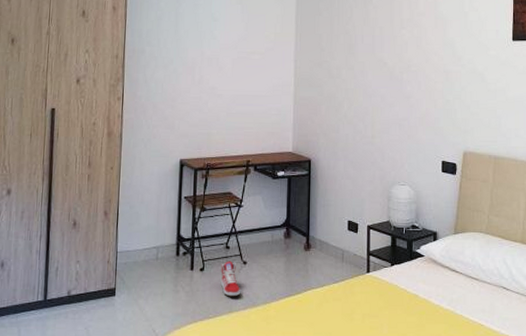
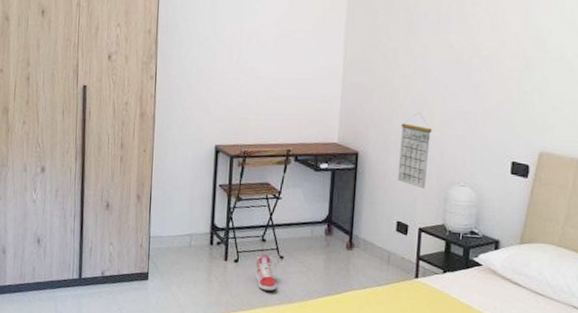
calendar: none [346,121,374,190] -> present [397,112,432,189]

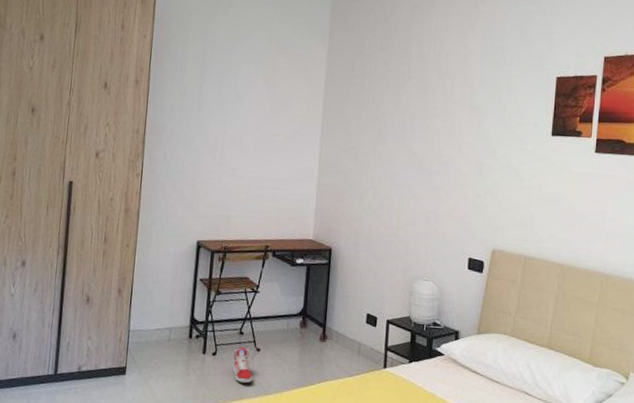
calendar: present [397,112,432,189] -> none [367,212,398,283]

